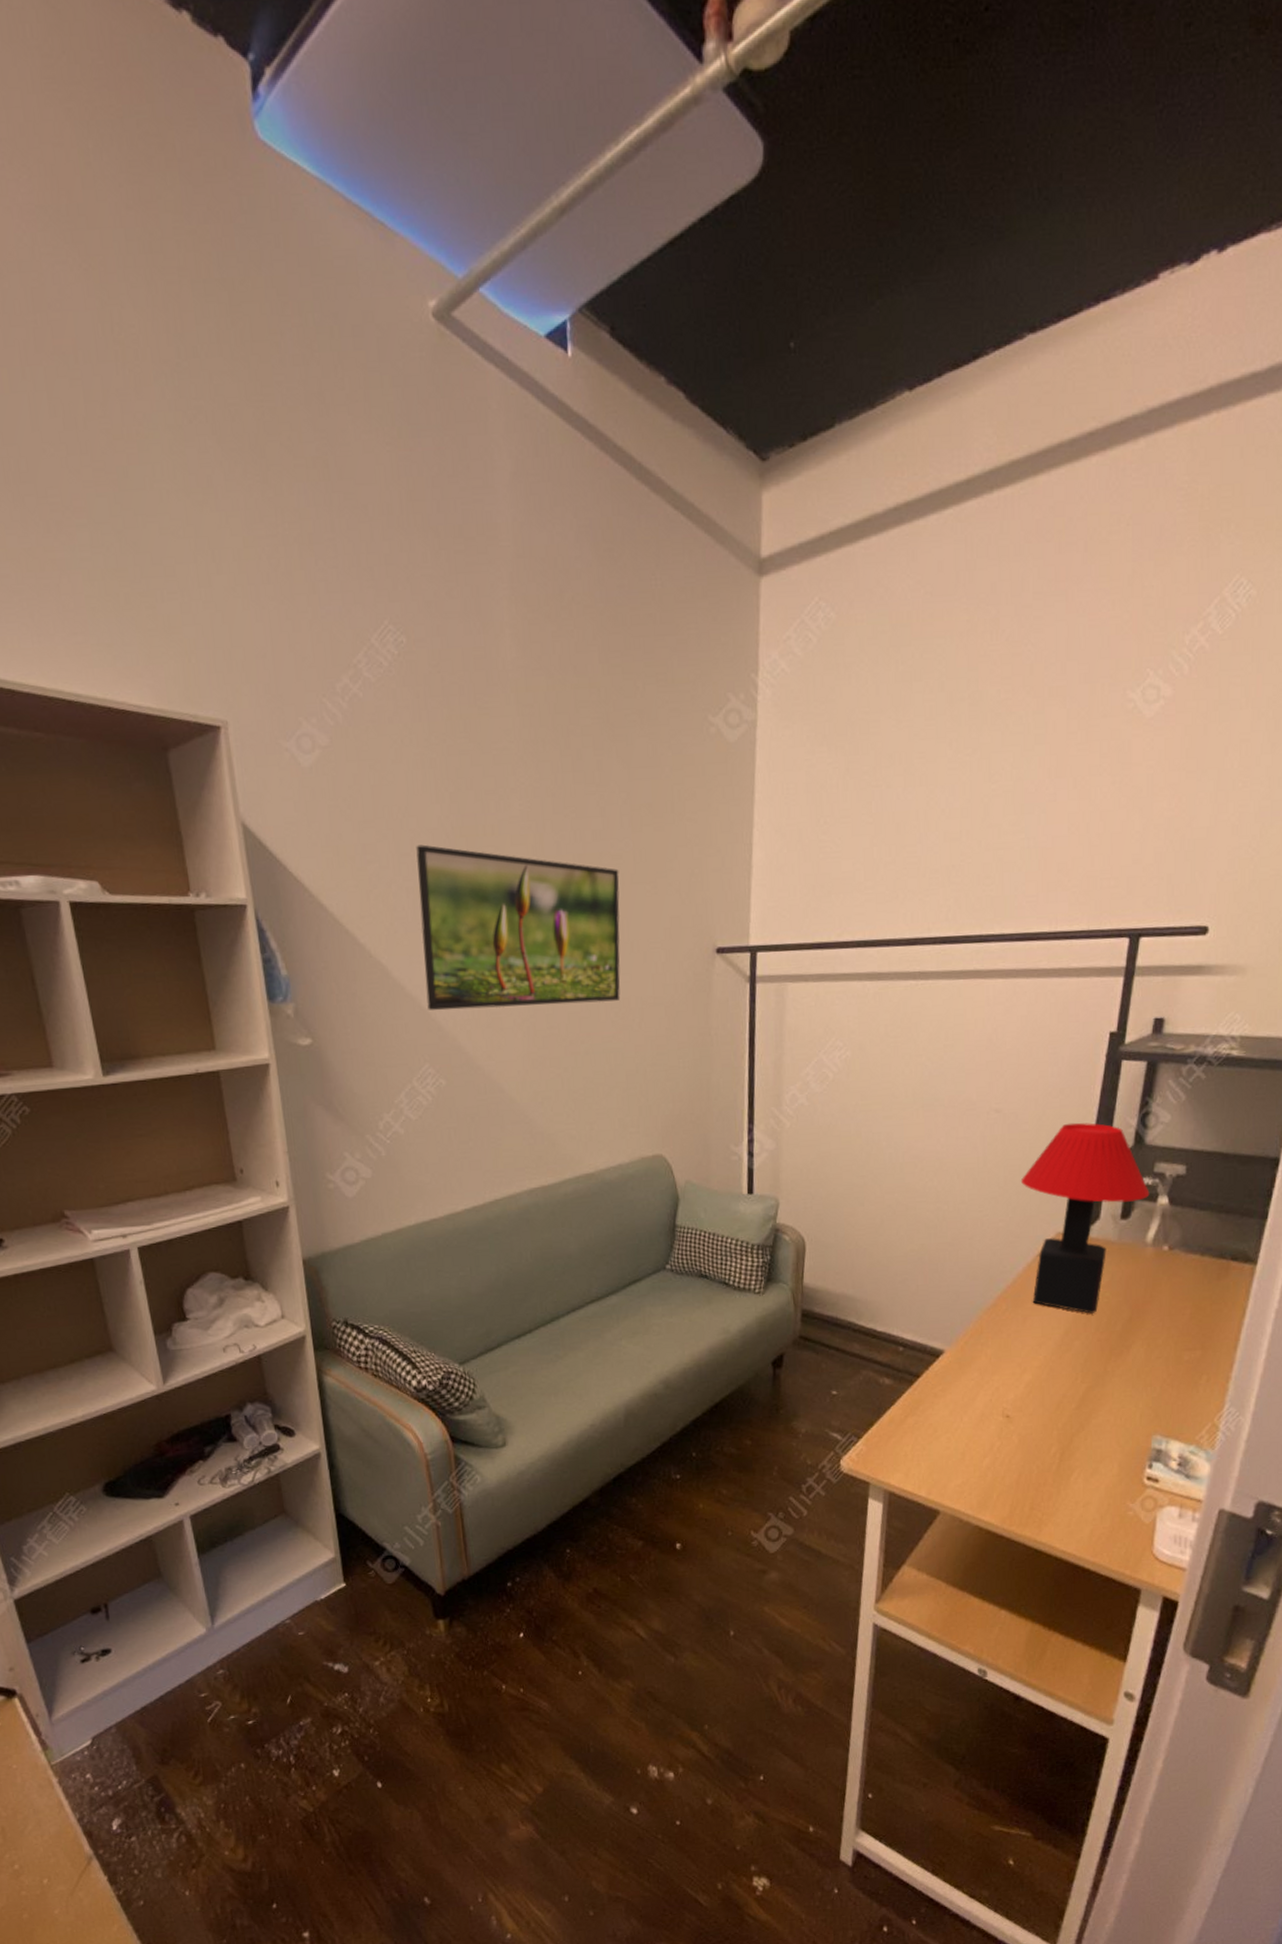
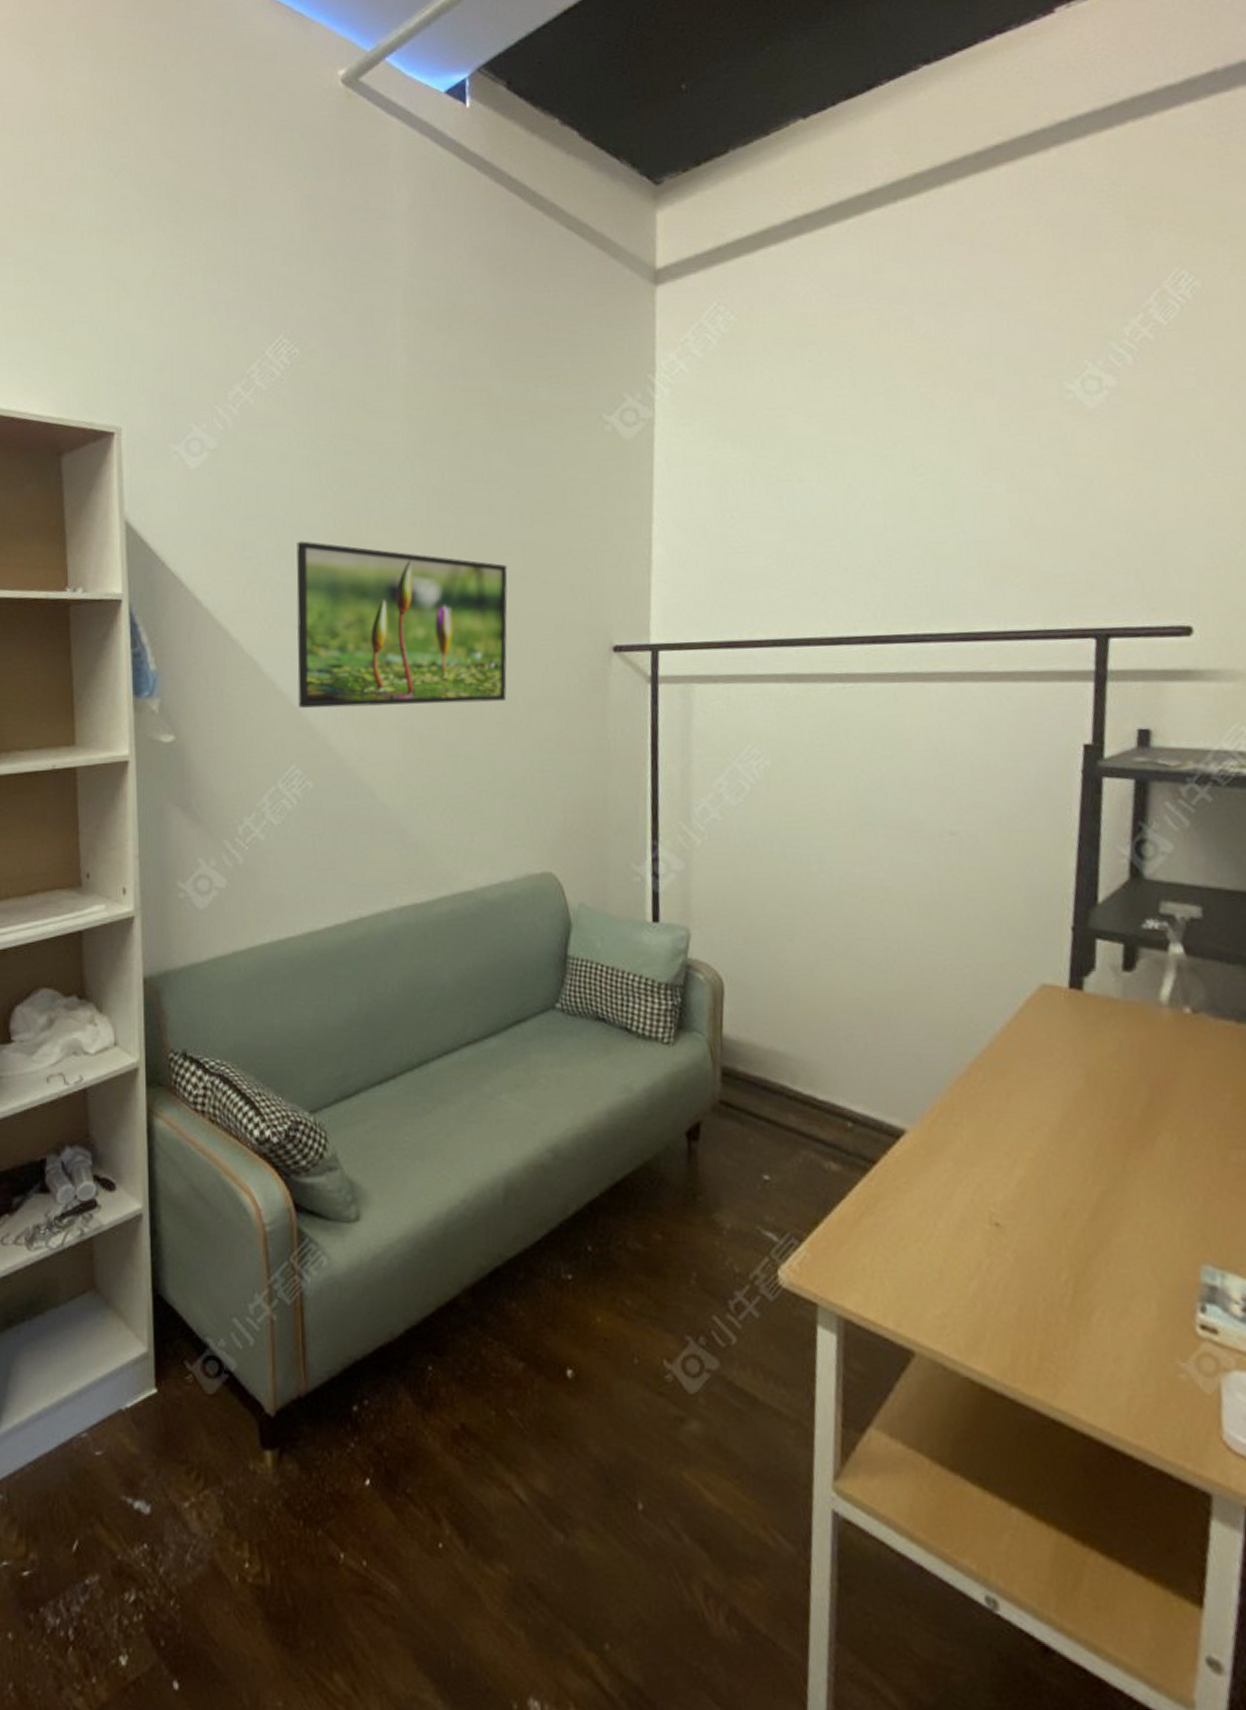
table lamp: present [1020,1122,1150,1314] -> none [988,849,1158,1092]

